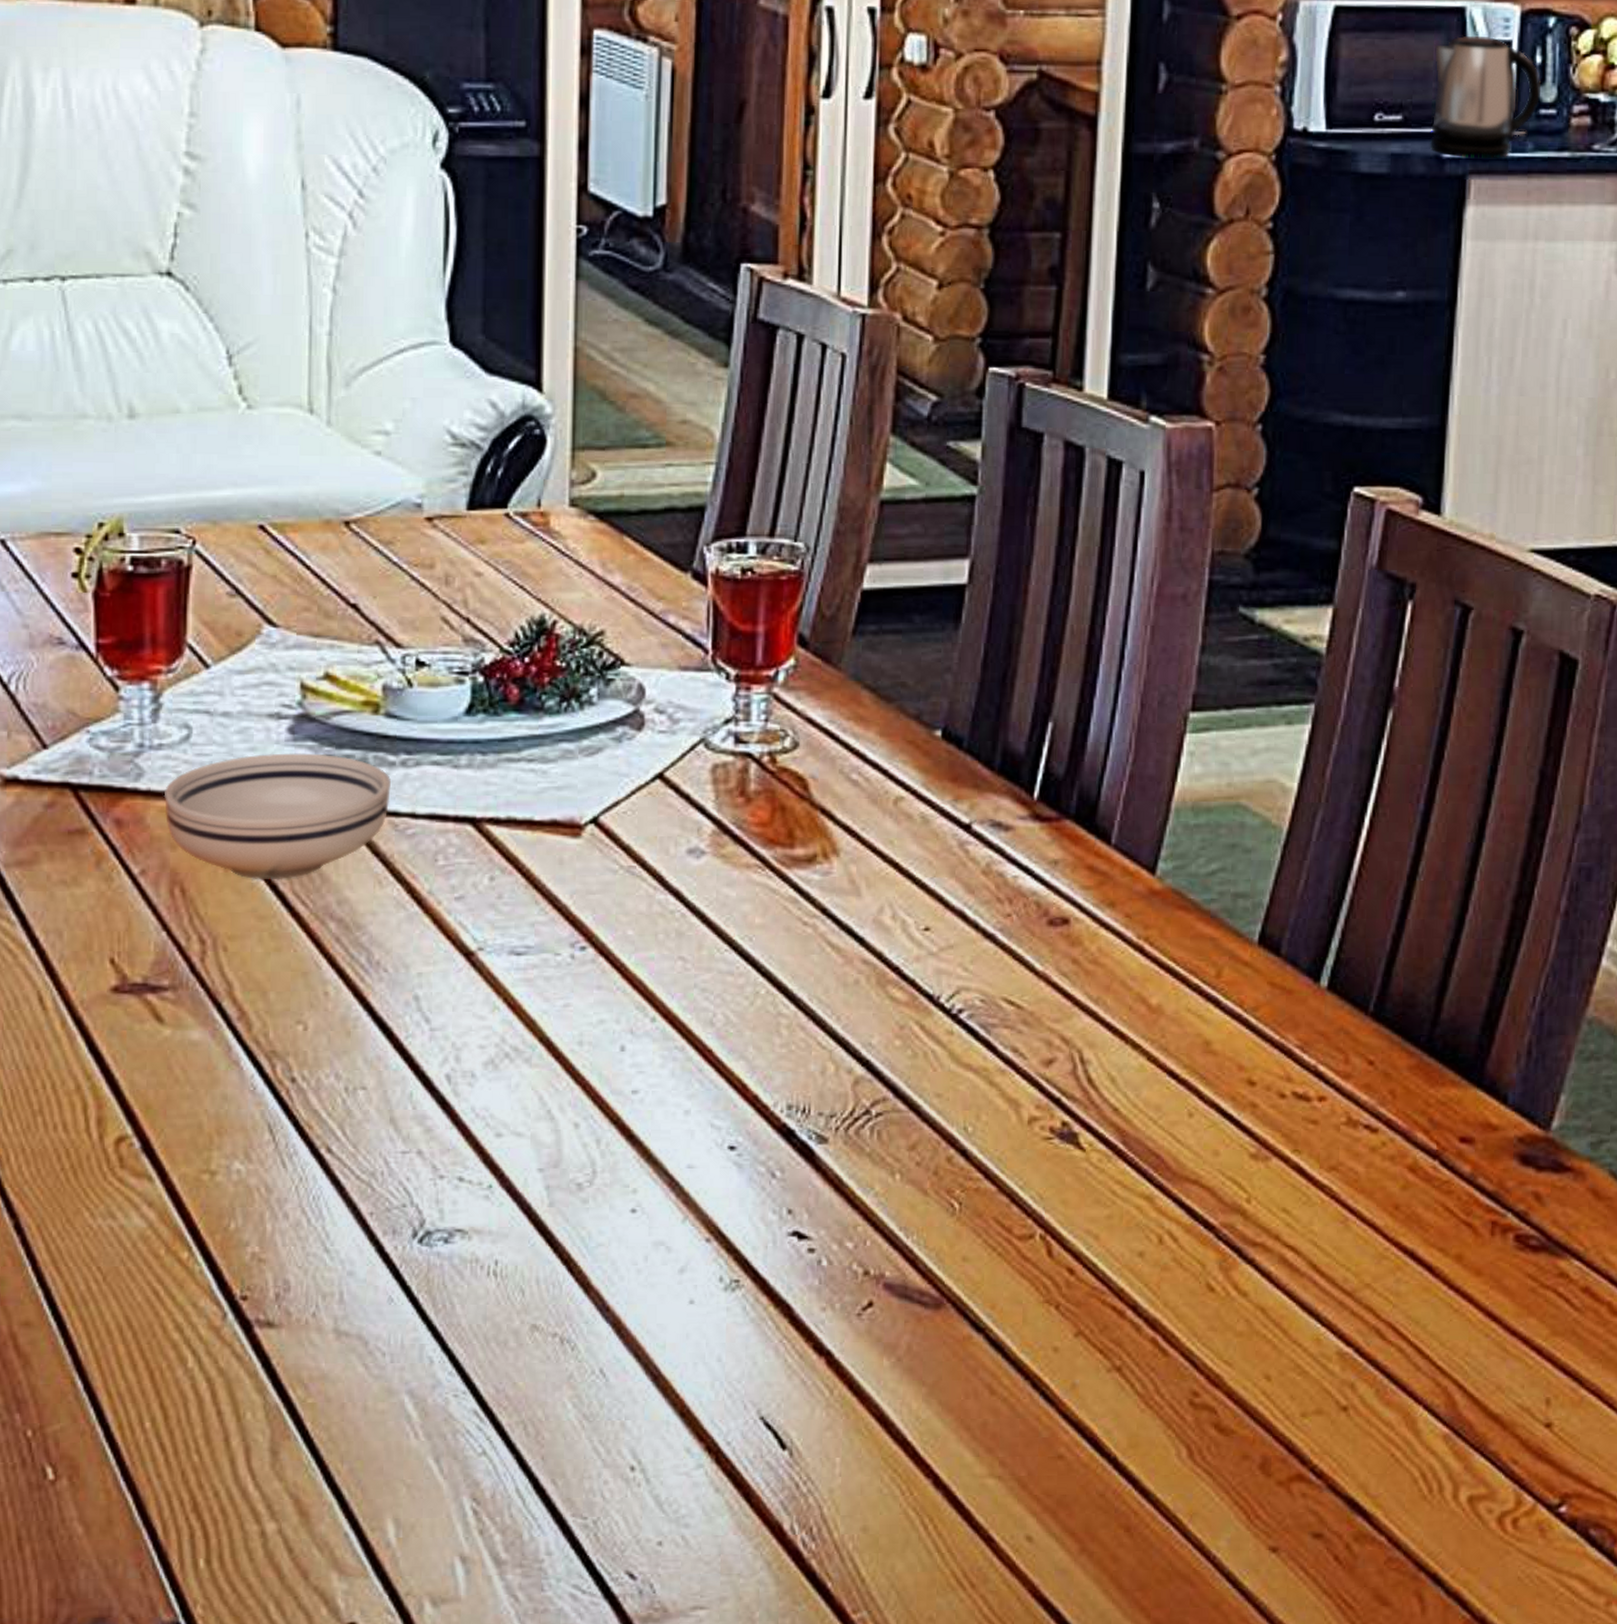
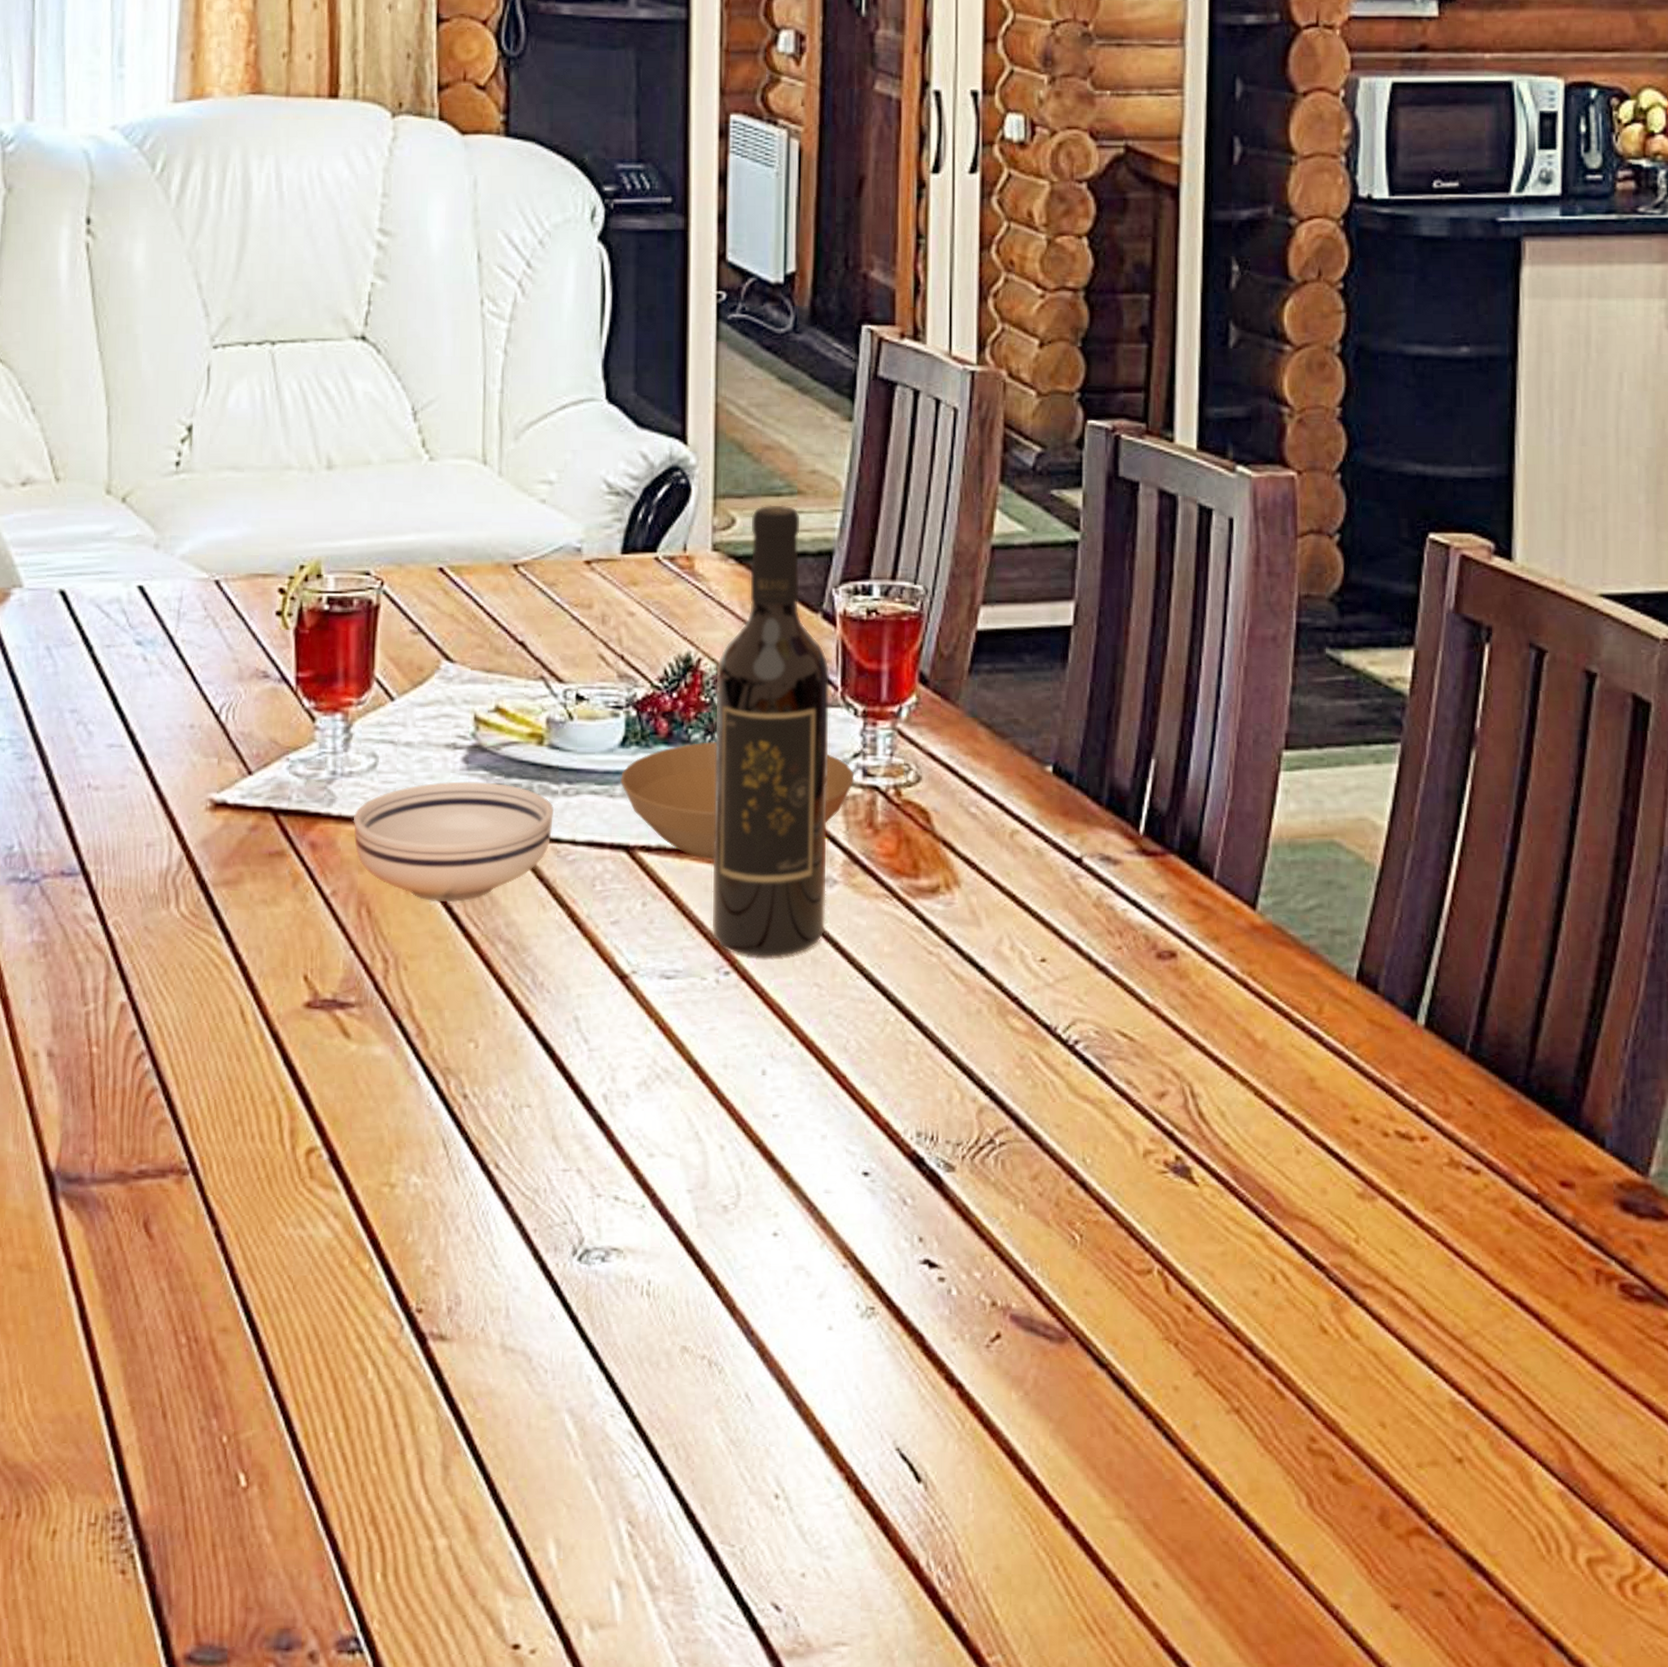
bowl: none [466,706,726,832] -> present [621,740,855,860]
wine bottle: none [566,457,699,931] -> present [712,505,829,957]
kettle: present [1431,35,1542,158] -> none [1485,107,1587,221]

